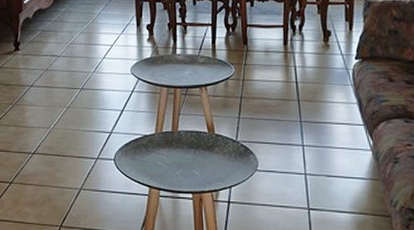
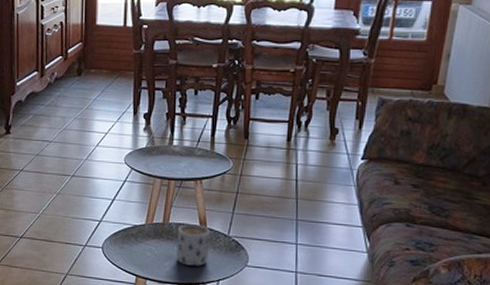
mug: none [186,131,219,173] -> present [176,224,210,266]

